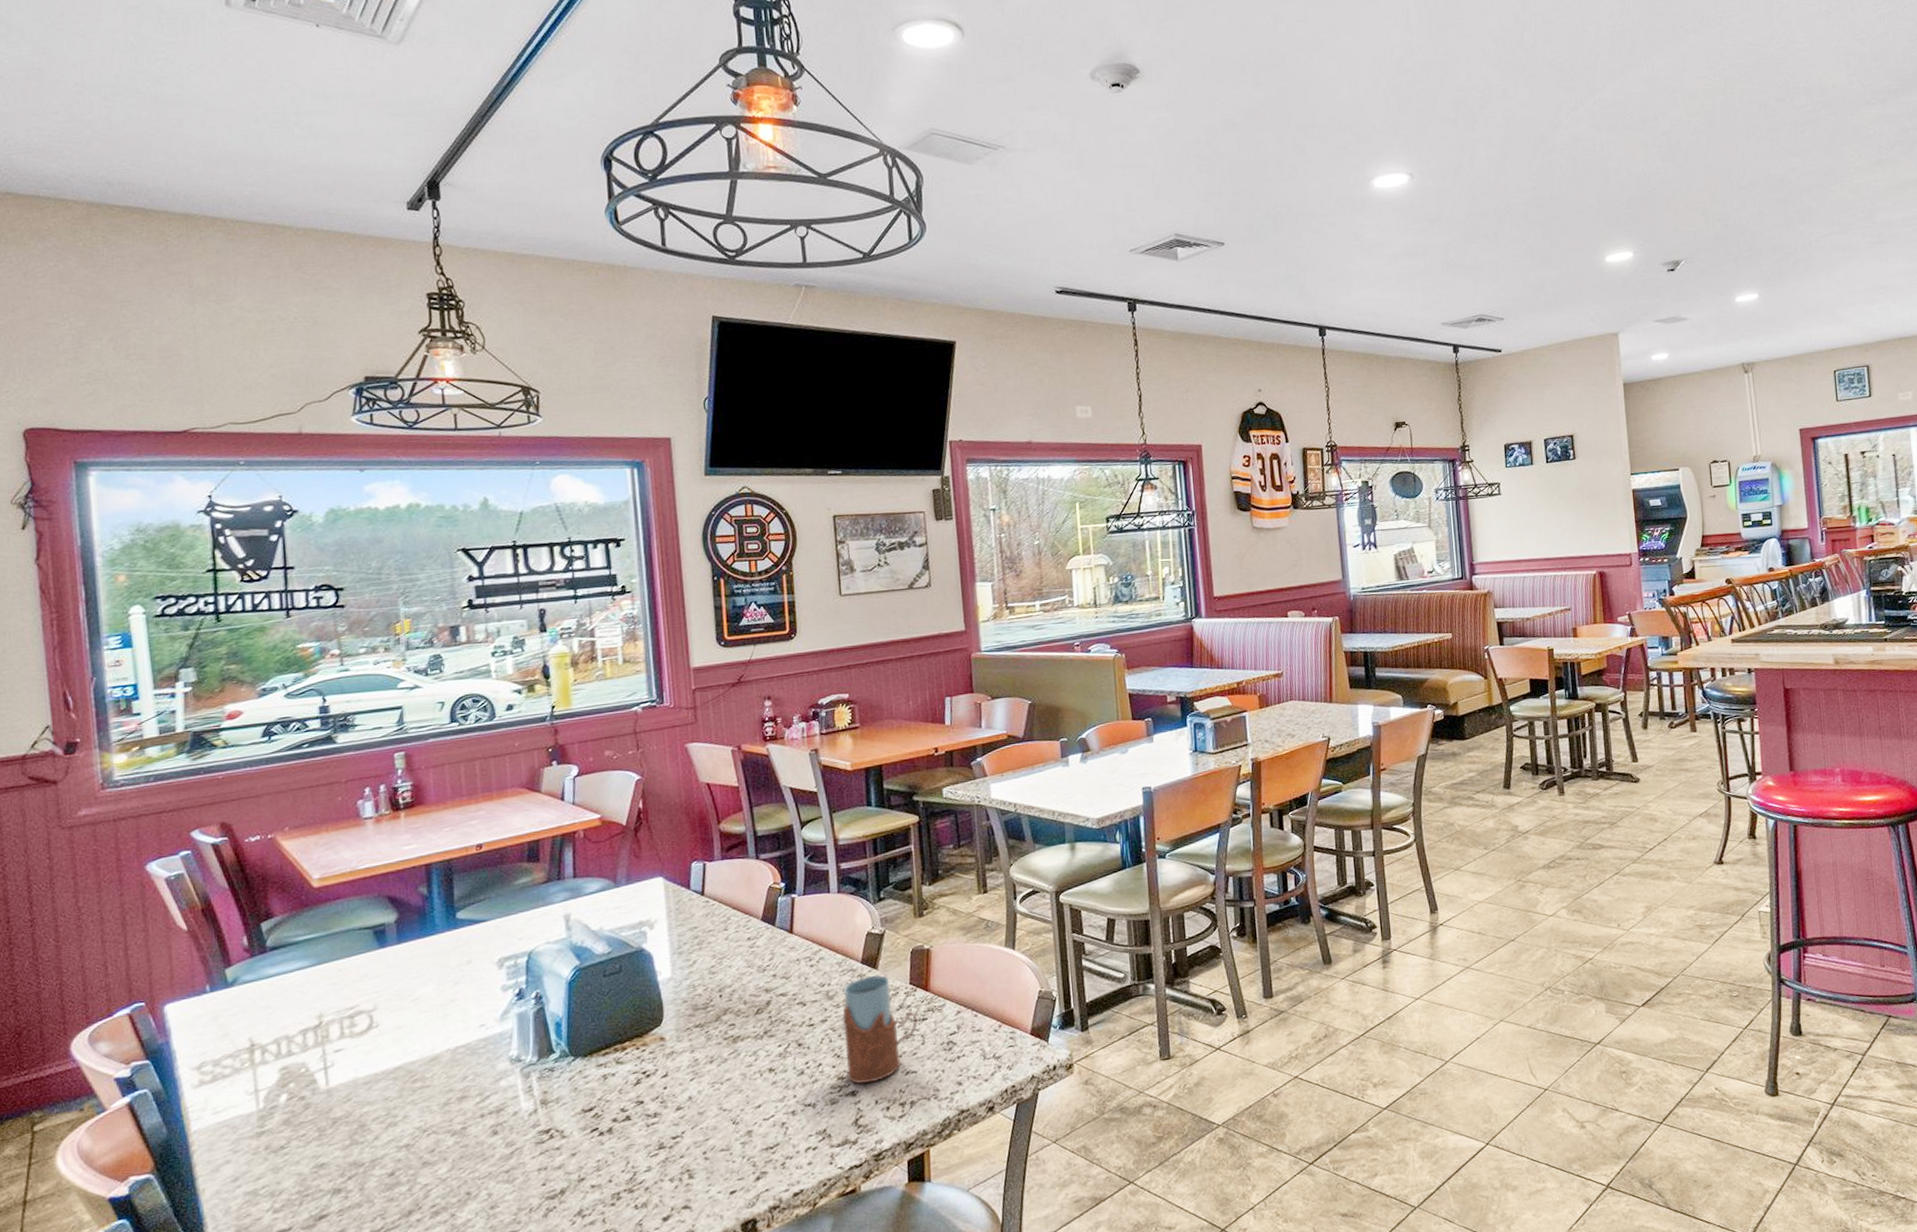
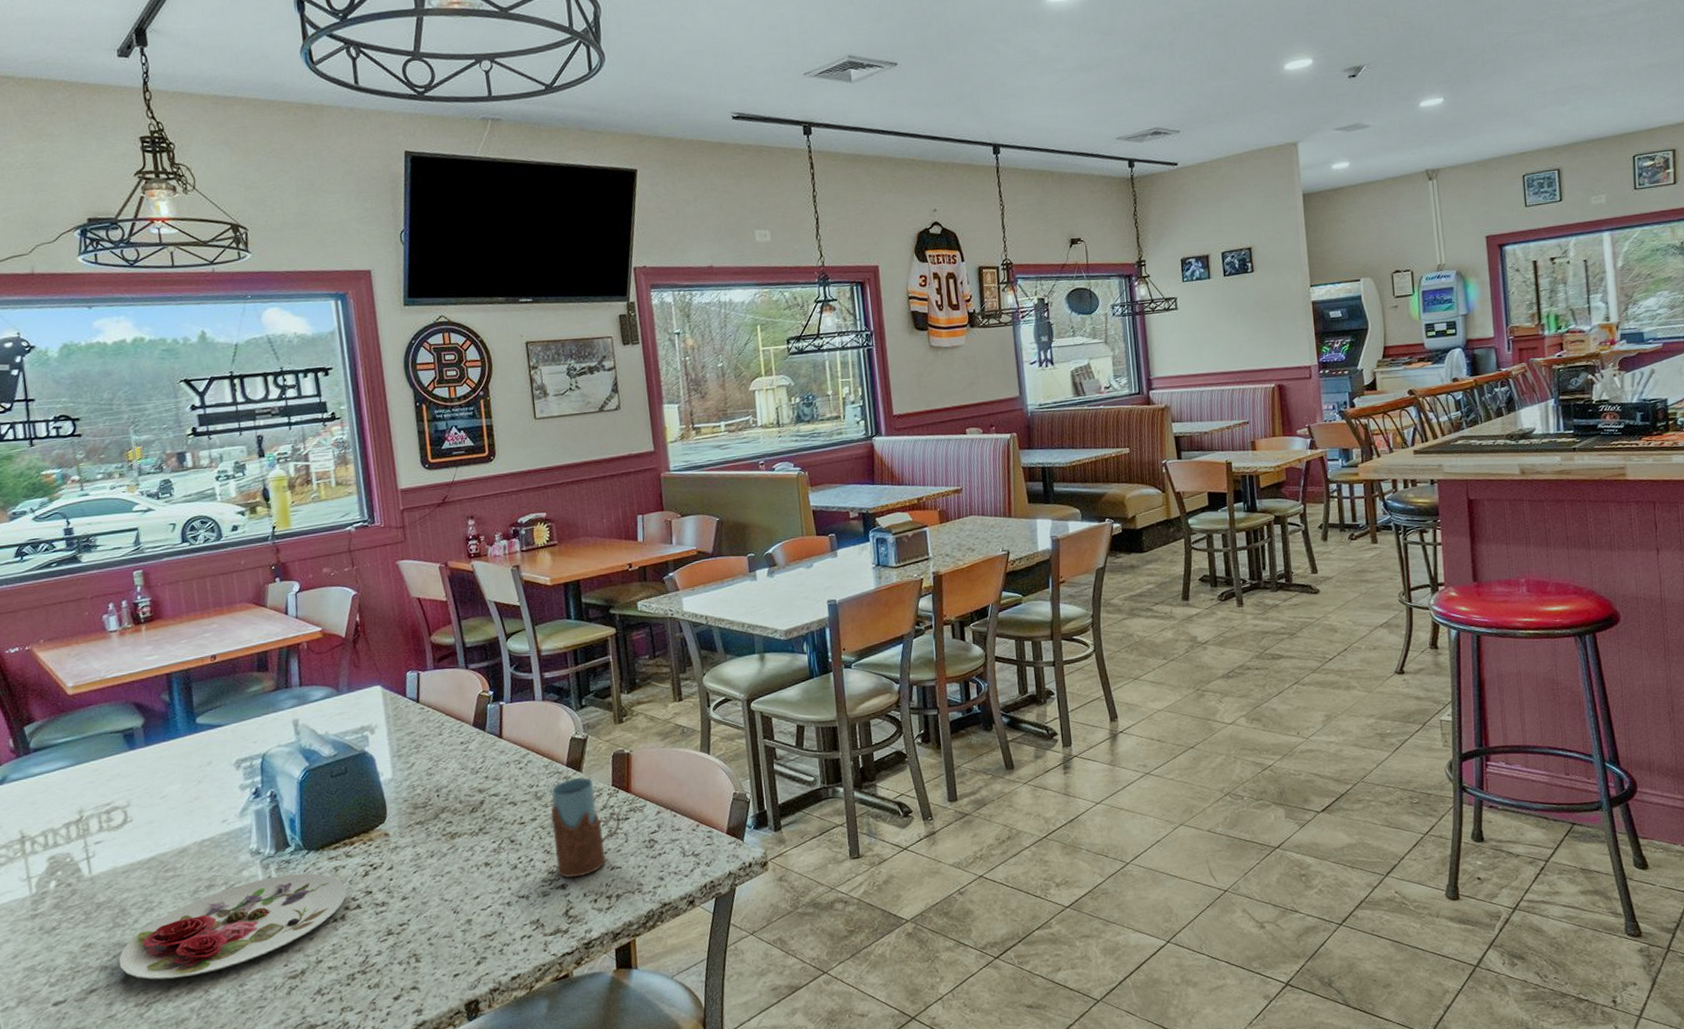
plate: none [354,1082,616,1204] -> present [118,873,347,980]

